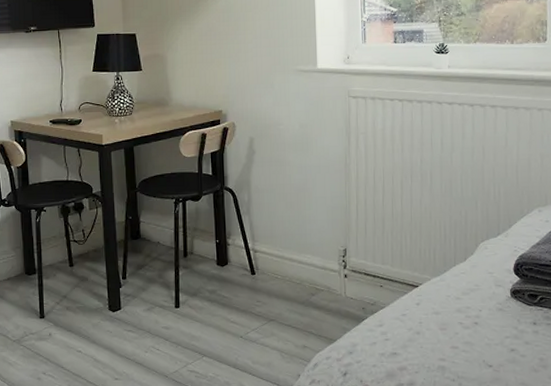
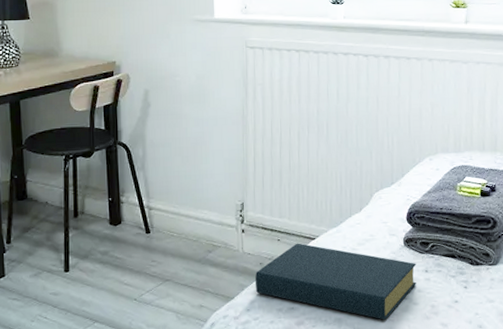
hardback book: none [357,290,524,370] -> present [255,243,417,320]

